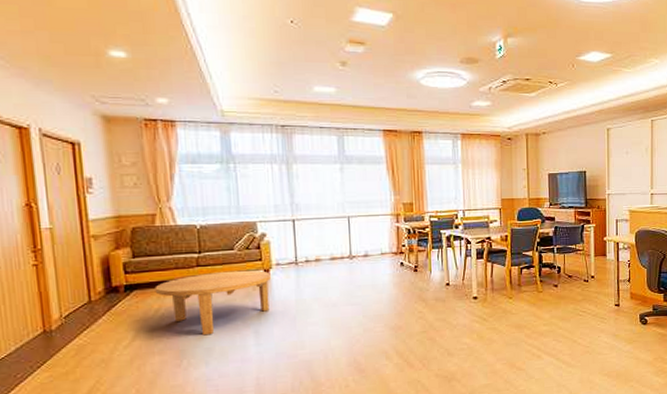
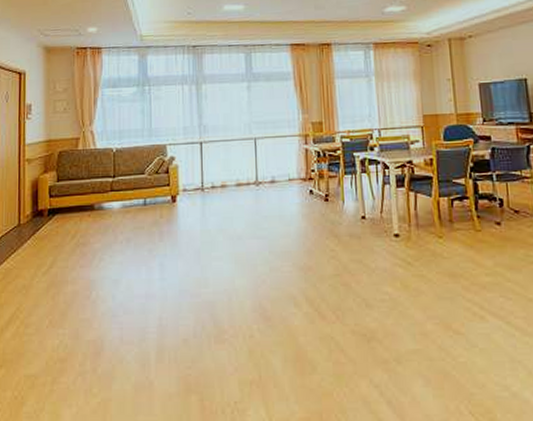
coffee table: present [154,270,271,336] -> none [73,196,177,266]

